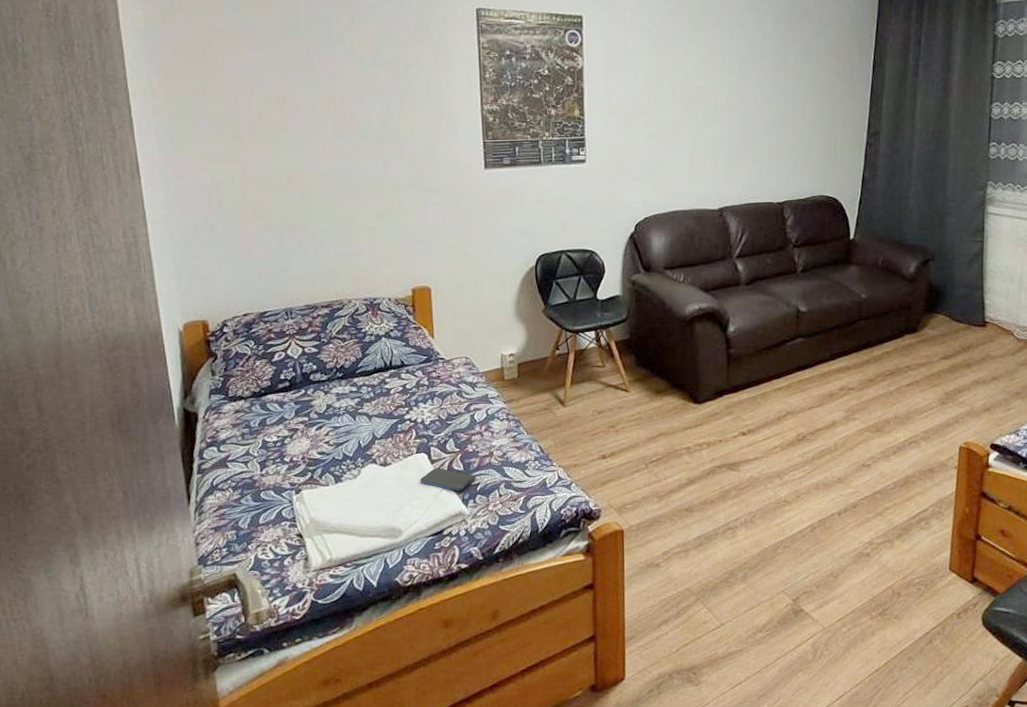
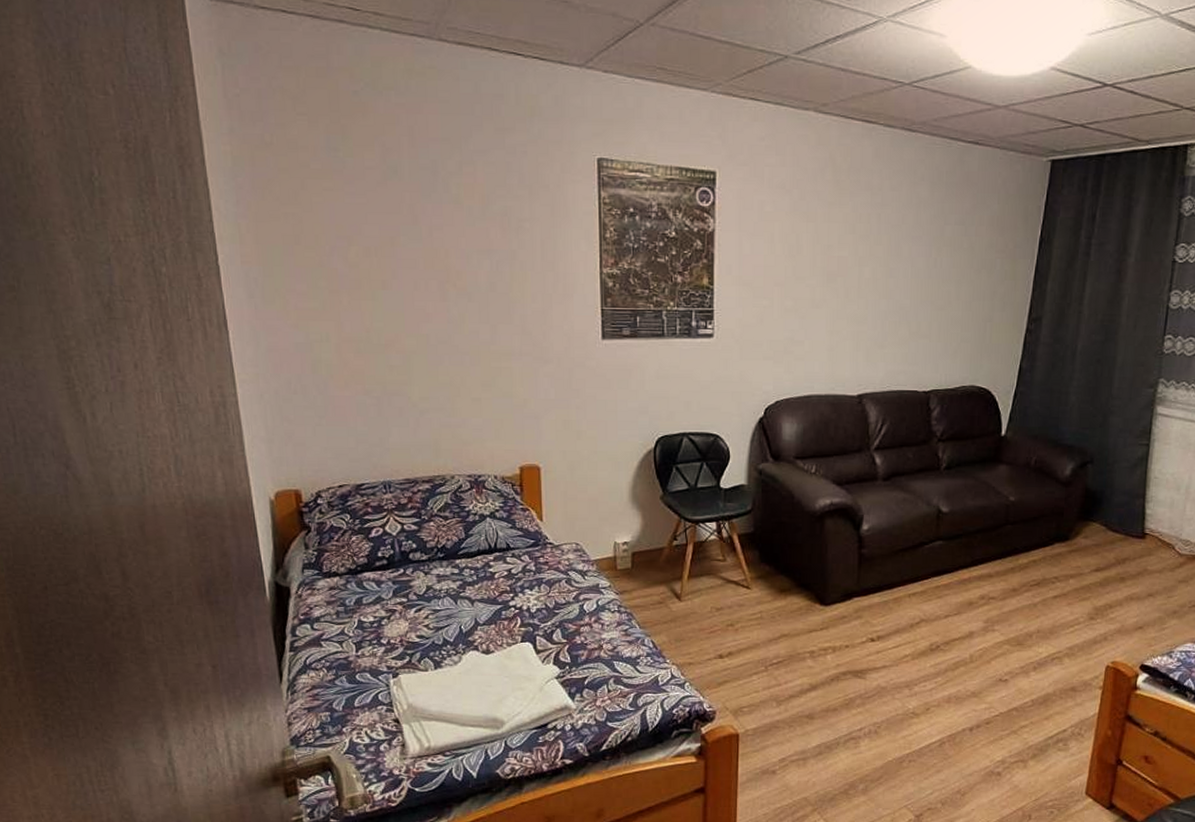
smartphone: present [420,468,476,492] -> none [525,658,584,685]

